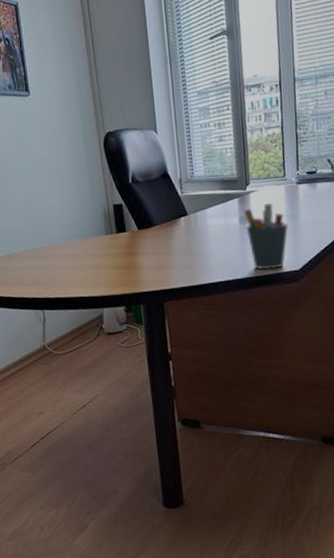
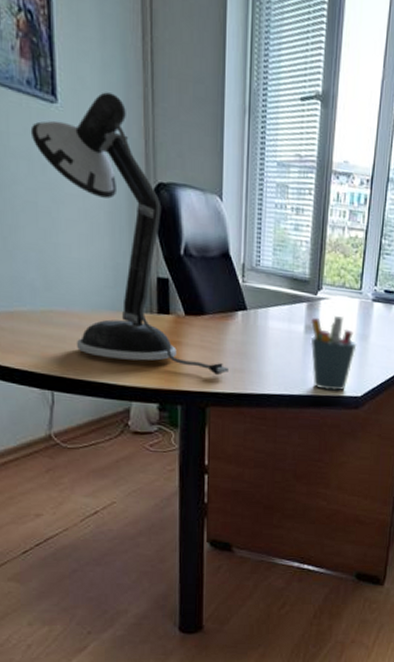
desk lamp: none [13,77,179,276] -> present [30,92,229,376]

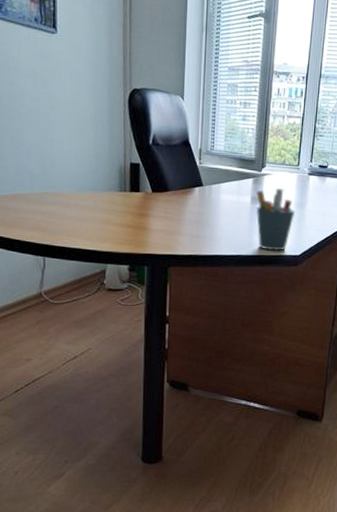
desk lamp: present [30,92,229,376] -> none [35,23,187,241]

